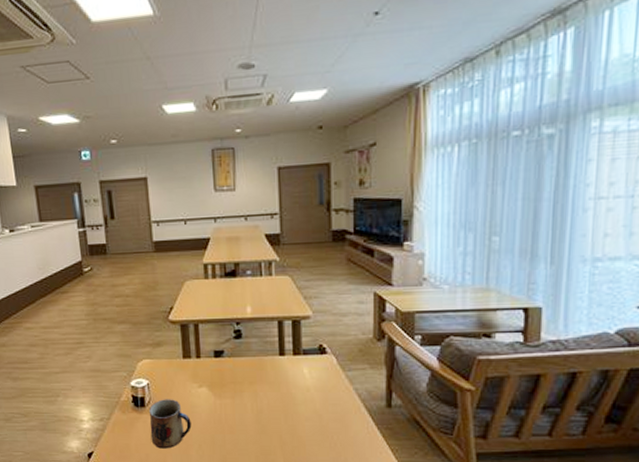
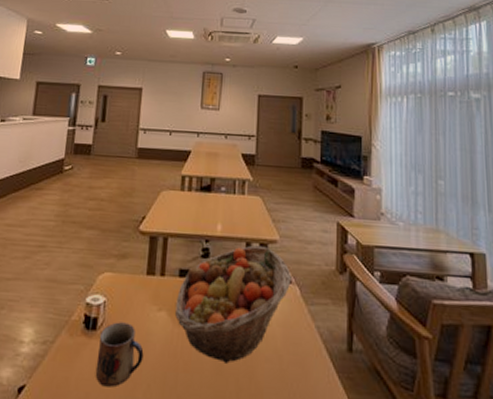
fruit basket: none [215,322,327,424] -> present [175,245,292,363]

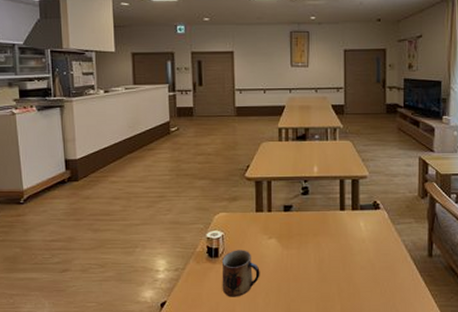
fruit basket: present [175,245,292,363] -> none [283,181,380,273]

